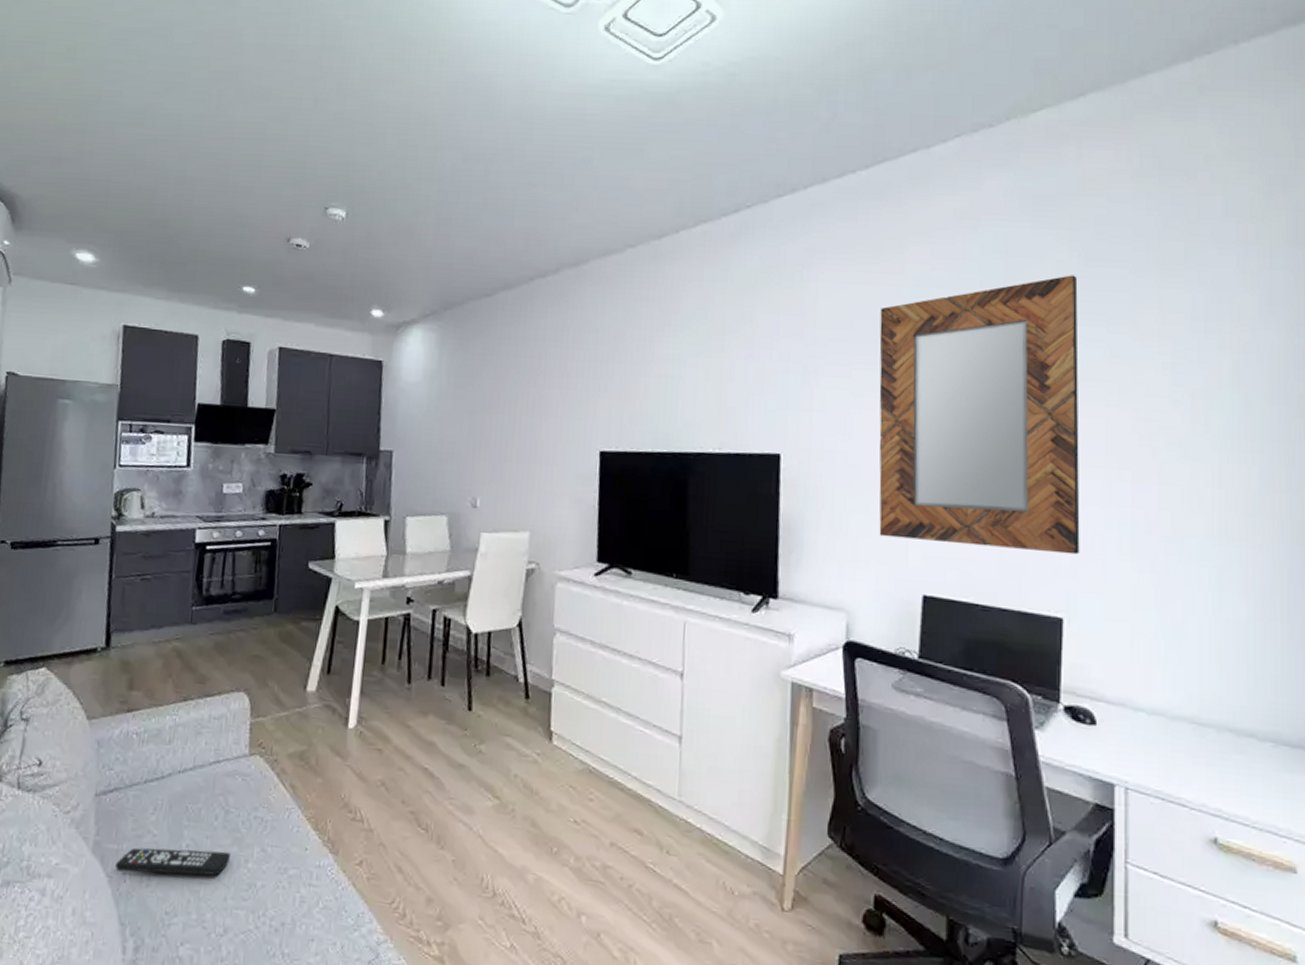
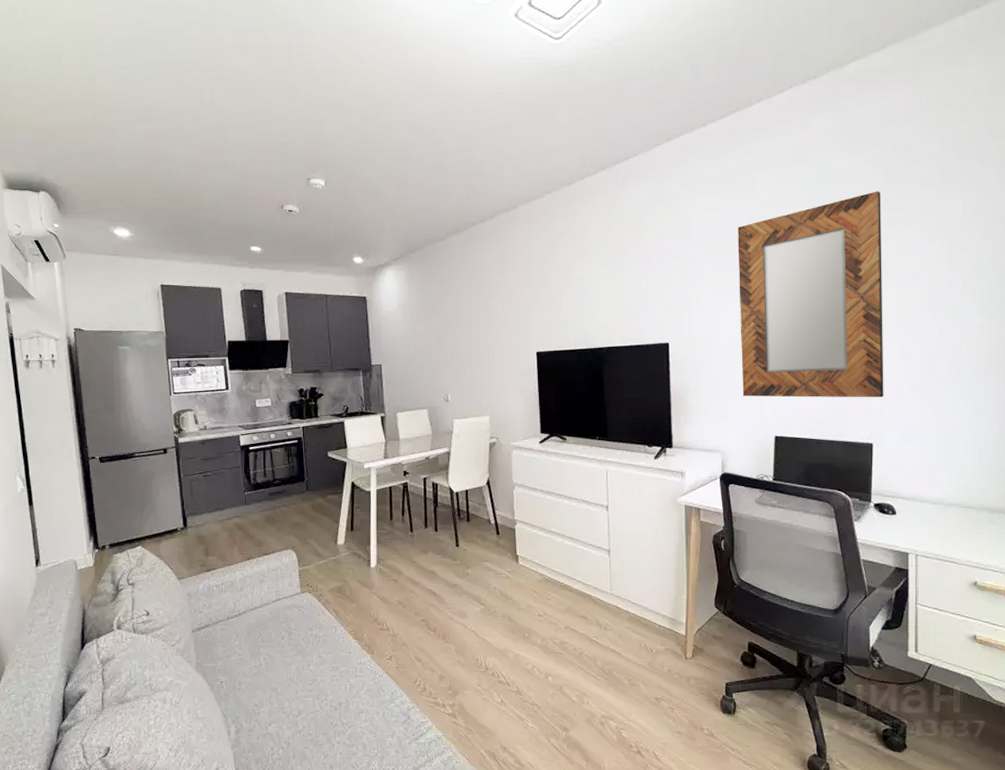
remote control: present [115,847,232,876] -> none [214,660,297,681]

